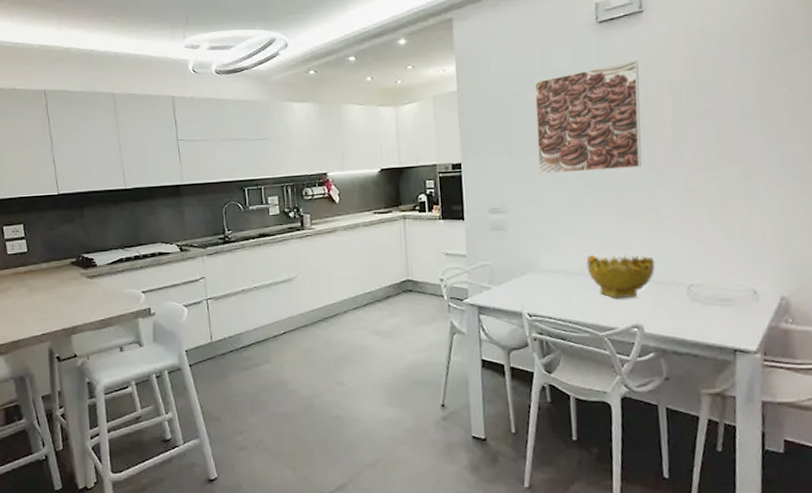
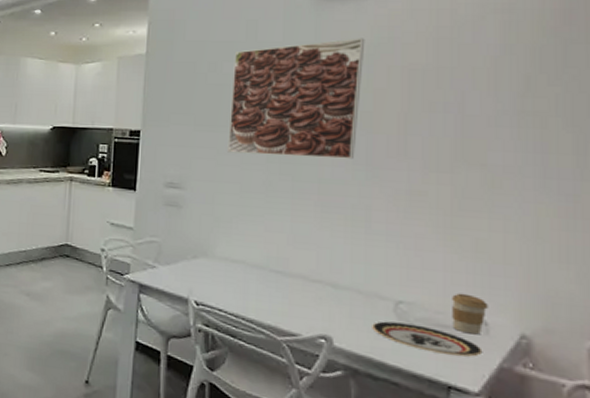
decorative bowl: present [586,254,656,299] -> none [271,248,357,305]
plate: none [672,302,756,324] -> present [372,321,483,357]
coffee cup: none [728,270,756,303] -> present [451,293,488,335]

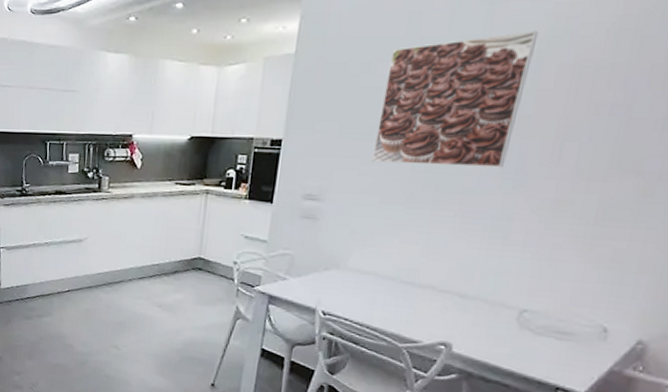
plate: present [372,321,483,357] -> none [492,328,597,361]
coffee cup: present [451,293,488,335] -> none [571,301,612,341]

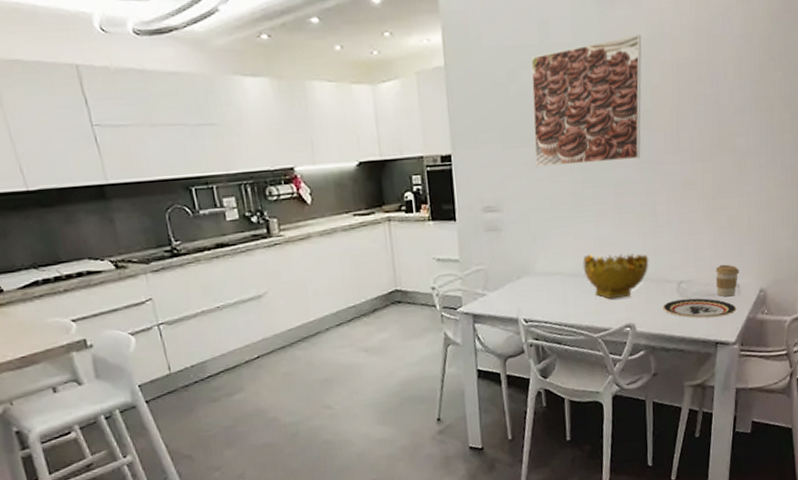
decorative bowl: none [402,259,488,314] -> present [583,253,649,300]
plate: none [492,328,597,361] -> present [663,298,737,319]
coffee cup: none [571,301,612,341] -> present [715,264,739,297]

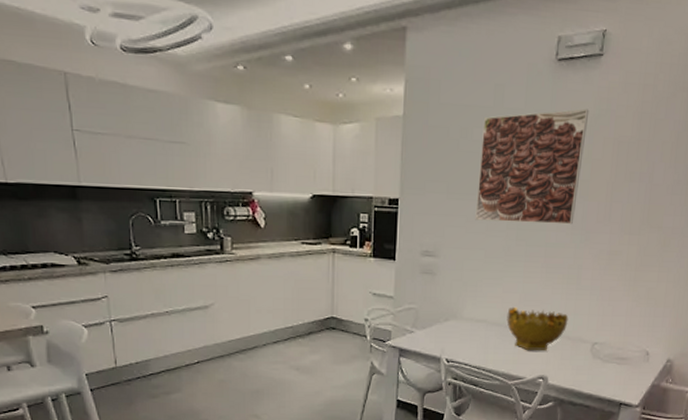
plate: present [663,298,737,319] -> none [575,359,644,381]
coffee cup: present [715,264,739,297] -> none [627,332,651,363]

